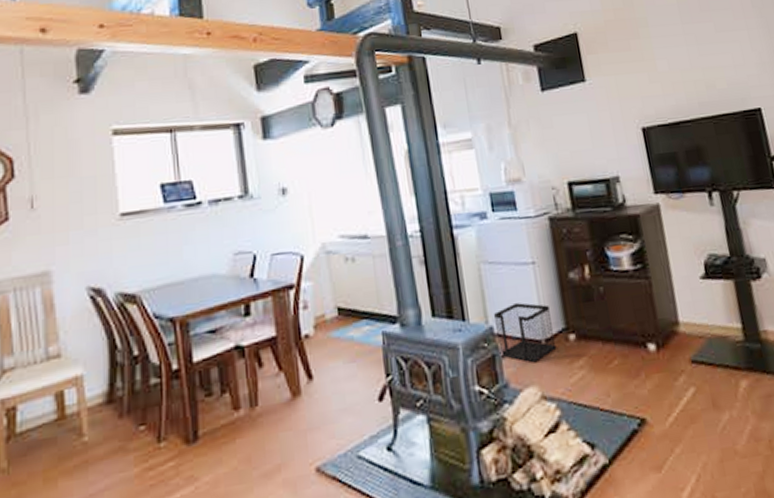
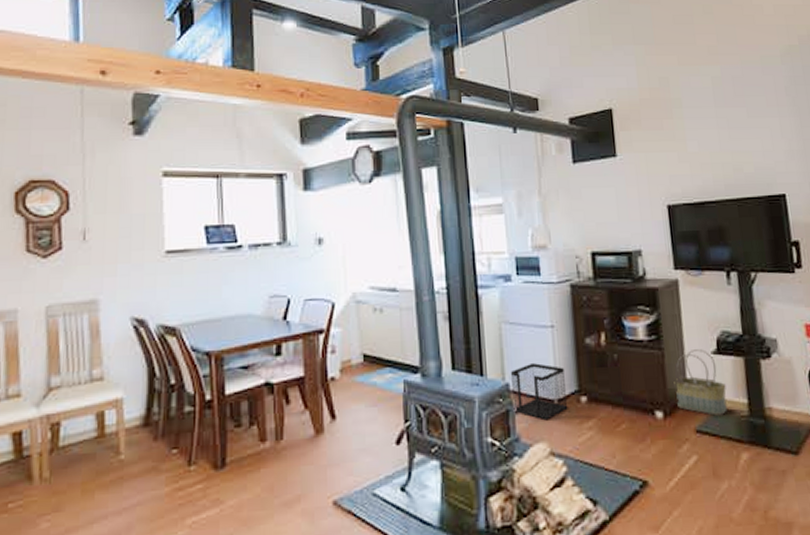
basket: none [664,275,722,344] -> present [674,349,727,416]

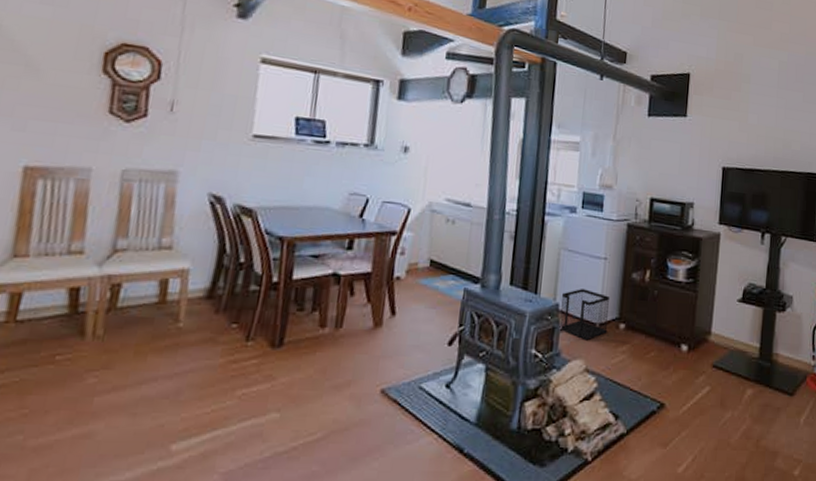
basket: present [674,349,727,416] -> none [701,296,744,355]

